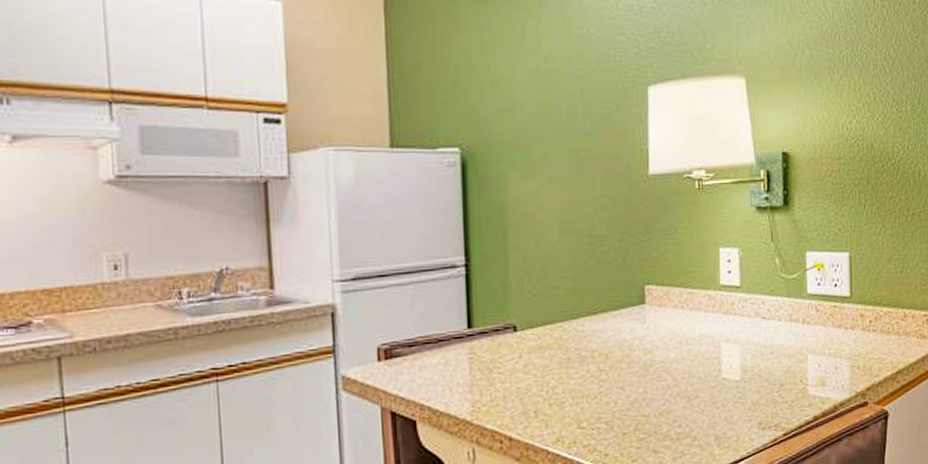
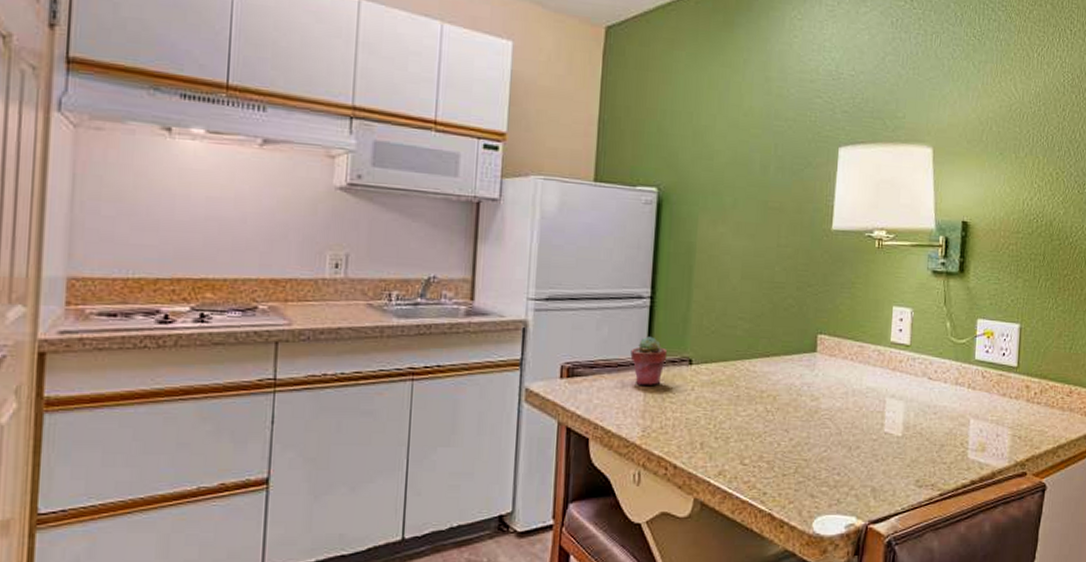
potted succulent: none [450,306,490,359] -> present [630,336,668,386]

